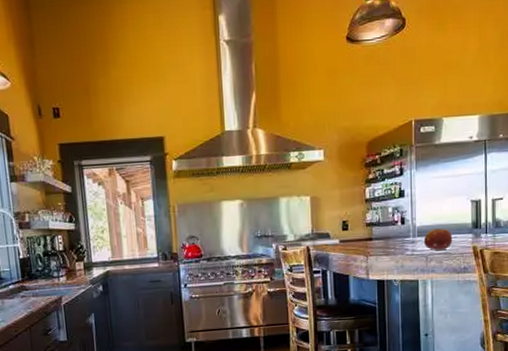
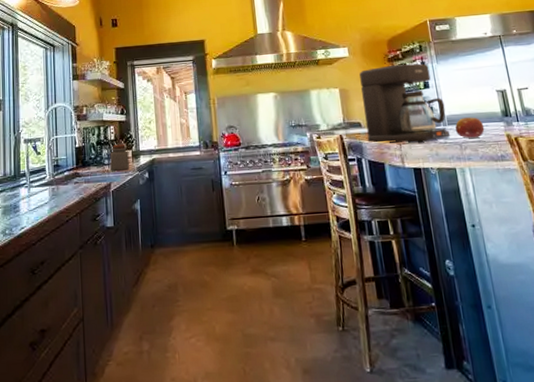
jar: none [59,255,81,285] -> present [109,144,129,172]
coffee maker: none [333,169,418,255] -> present [359,63,451,143]

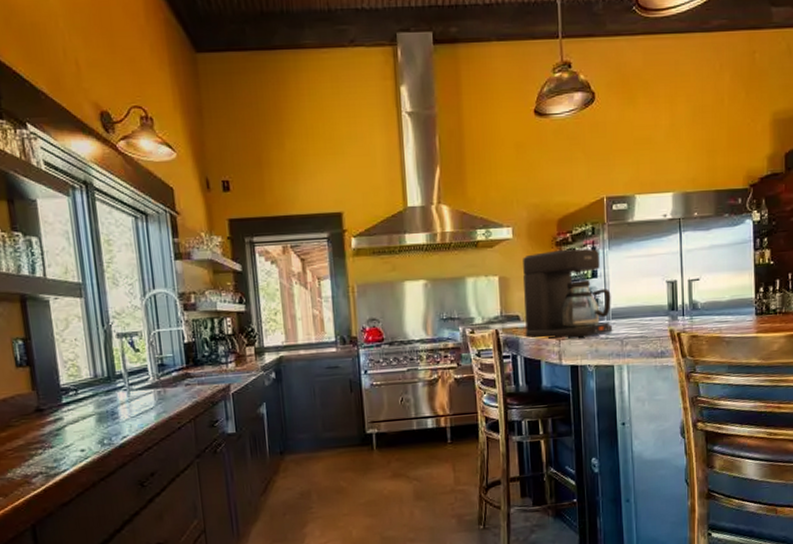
jar: present [109,144,129,172] -> none [227,339,252,372]
fruit: present [455,117,485,139] -> none [618,310,649,335]

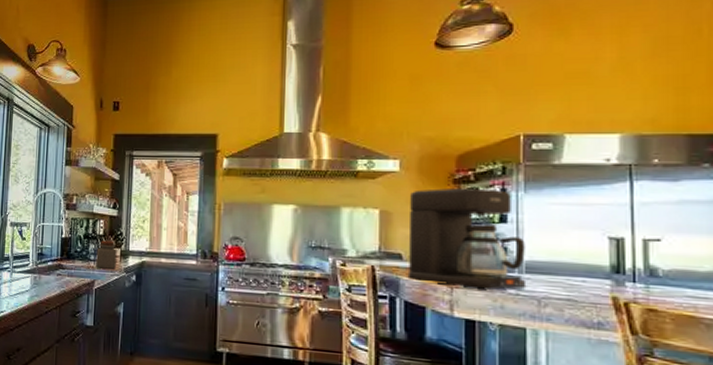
jar: none [227,339,252,372] -> present [95,240,117,270]

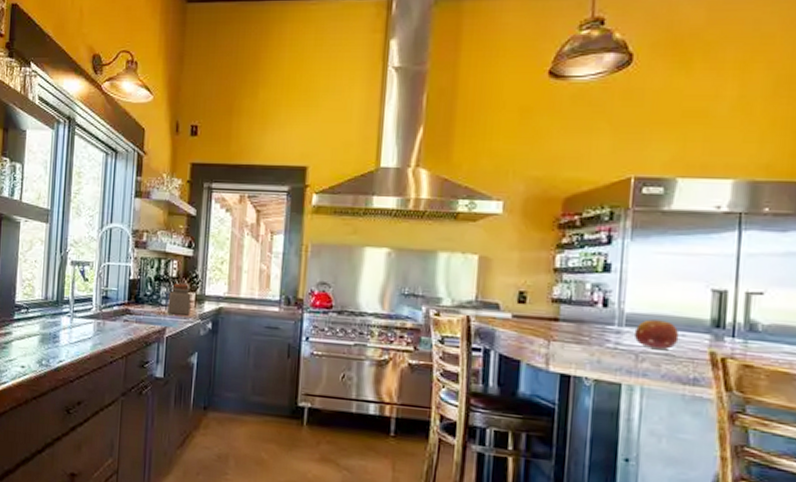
coffee maker: present [407,187,527,290] -> none [503,233,628,343]
fruit: none [534,266,580,296] -> present [633,319,679,351]

